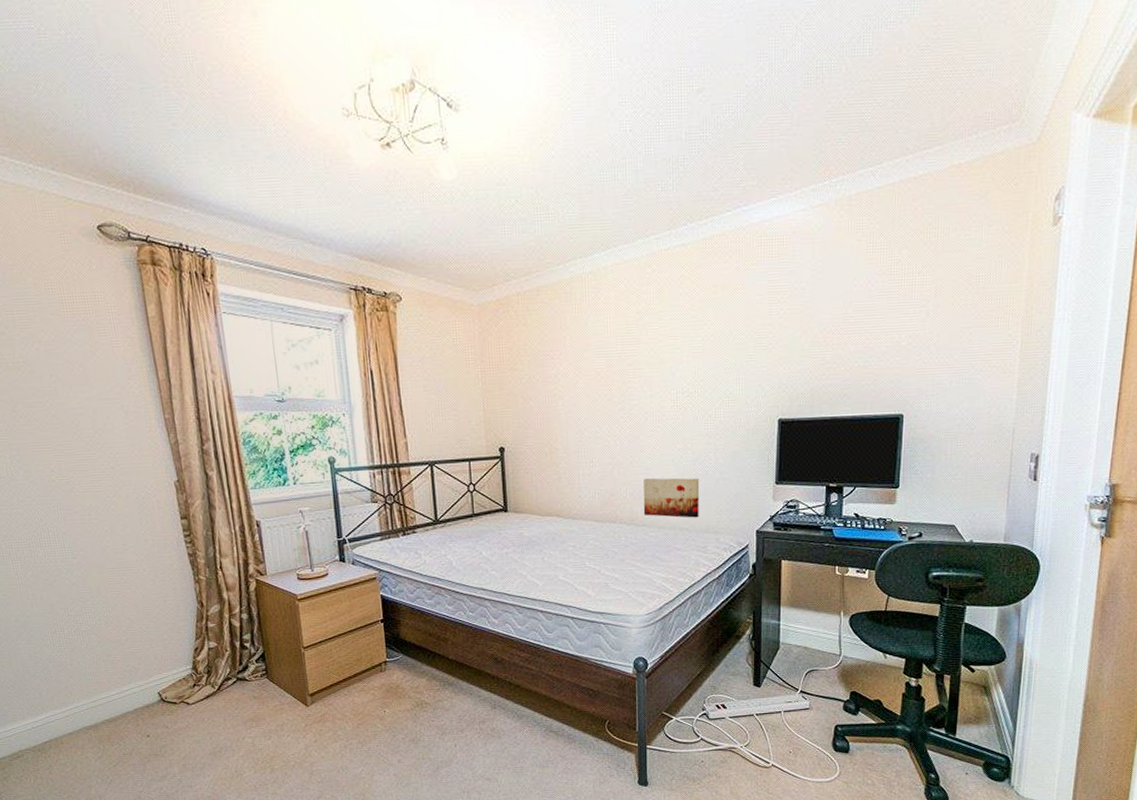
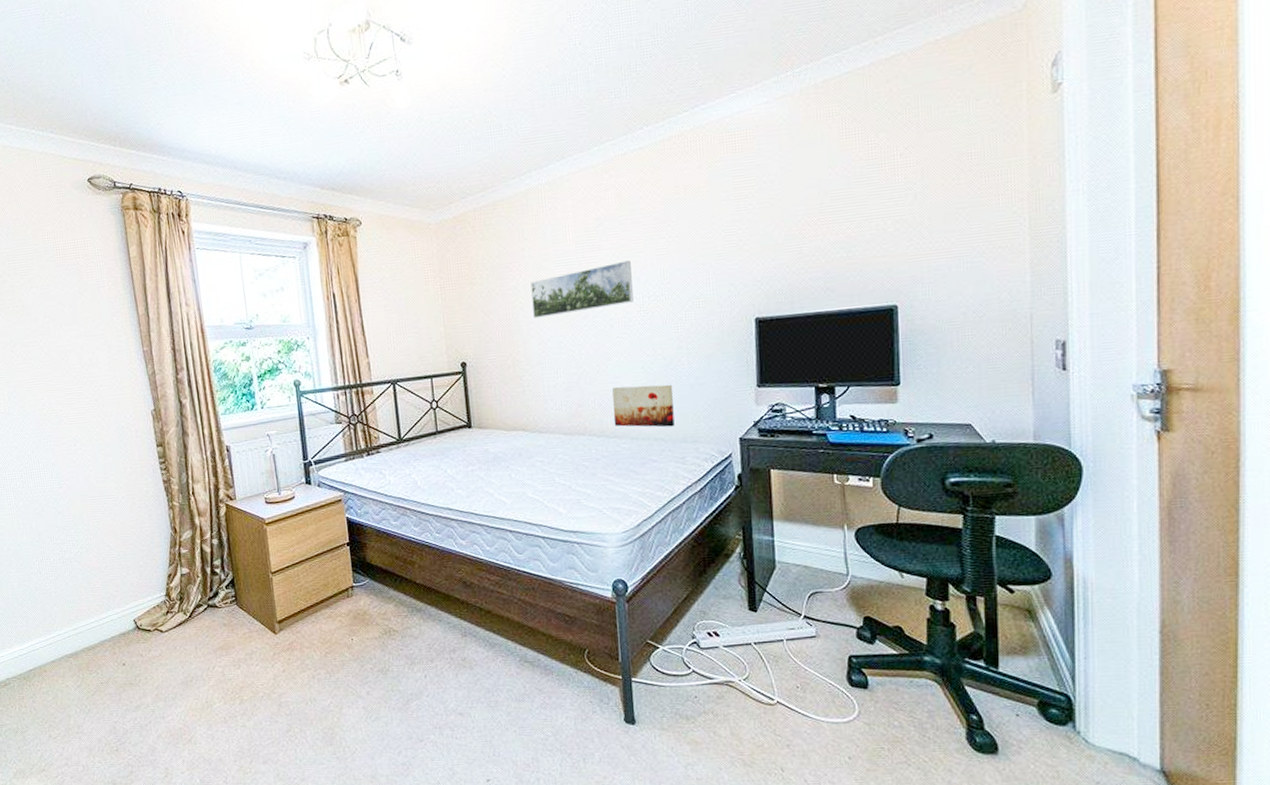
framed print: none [571,356,668,408] -> present [531,260,634,318]

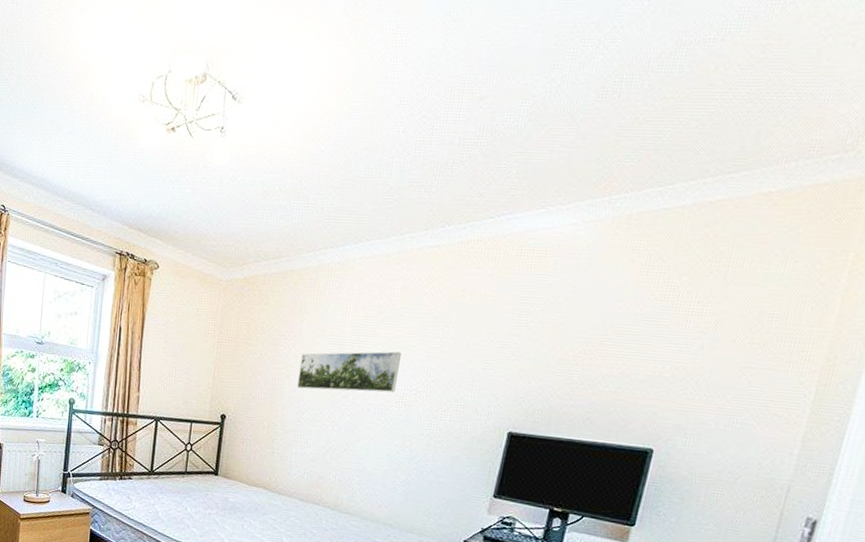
wall art: present [612,384,675,428] -> none [348,468,413,516]

